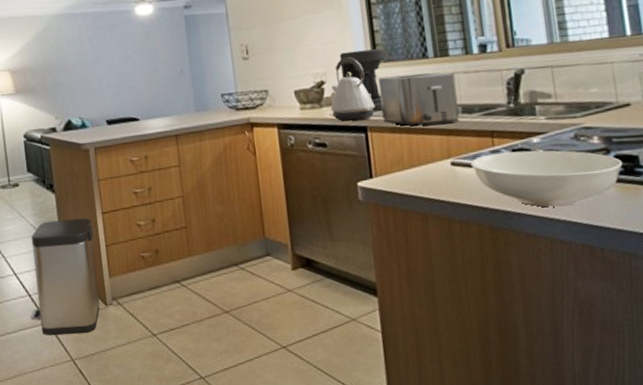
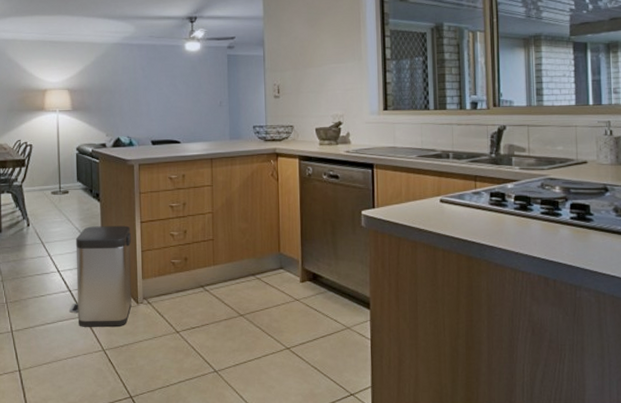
kettle: present [330,57,376,121] -> none [344,103,382,158]
coffee maker: present [340,48,386,112] -> none [357,98,395,151]
toaster: present [378,72,461,127] -> none [386,122,451,167]
bowl: present [470,150,623,208] -> none [456,194,577,243]

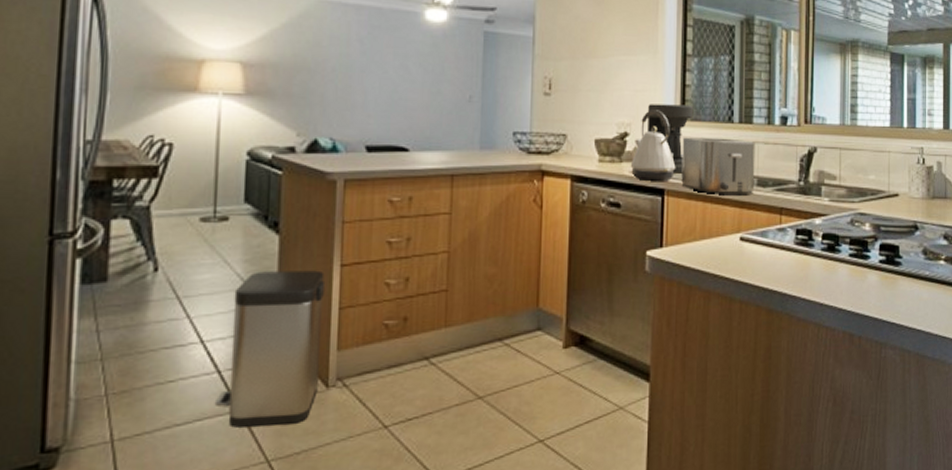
kettle: none [344,103,382,158] -> present [630,110,676,181]
coffee maker: none [357,98,395,151] -> present [648,104,694,174]
toaster: none [386,122,451,167] -> present [681,137,755,194]

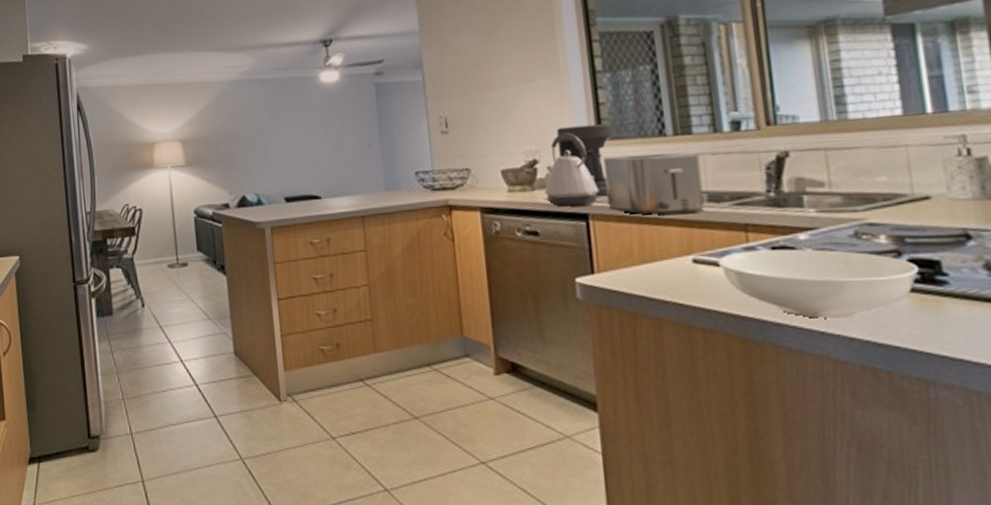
pedal bin: present [214,270,326,428] -> none [196,304,273,430]
bowl: none [758,231,887,292] -> present [717,248,920,318]

